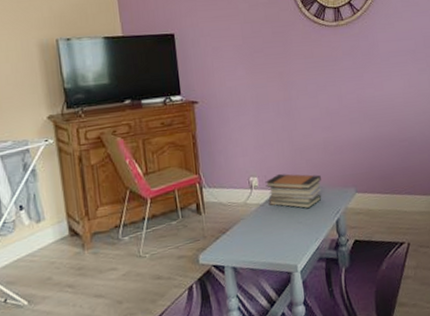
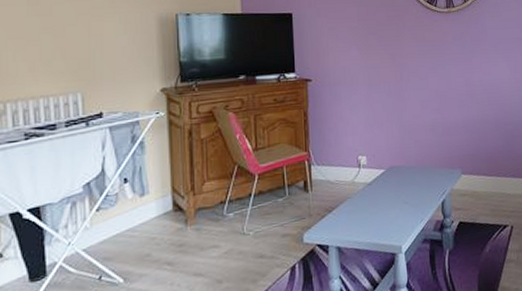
book stack: present [265,173,322,209] -> none [373,153,429,189]

